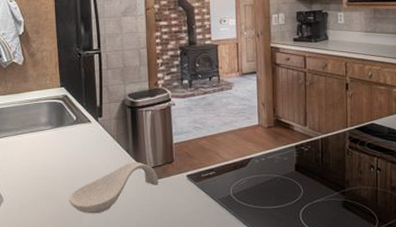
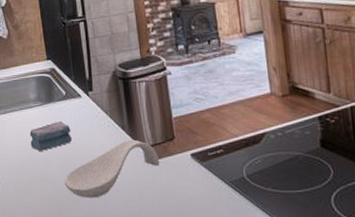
sponge: none [38,143,79,171] -> present [29,120,72,151]

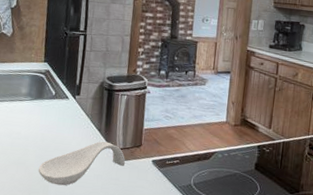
sponge: present [29,120,72,151] -> none [13,116,54,140]

